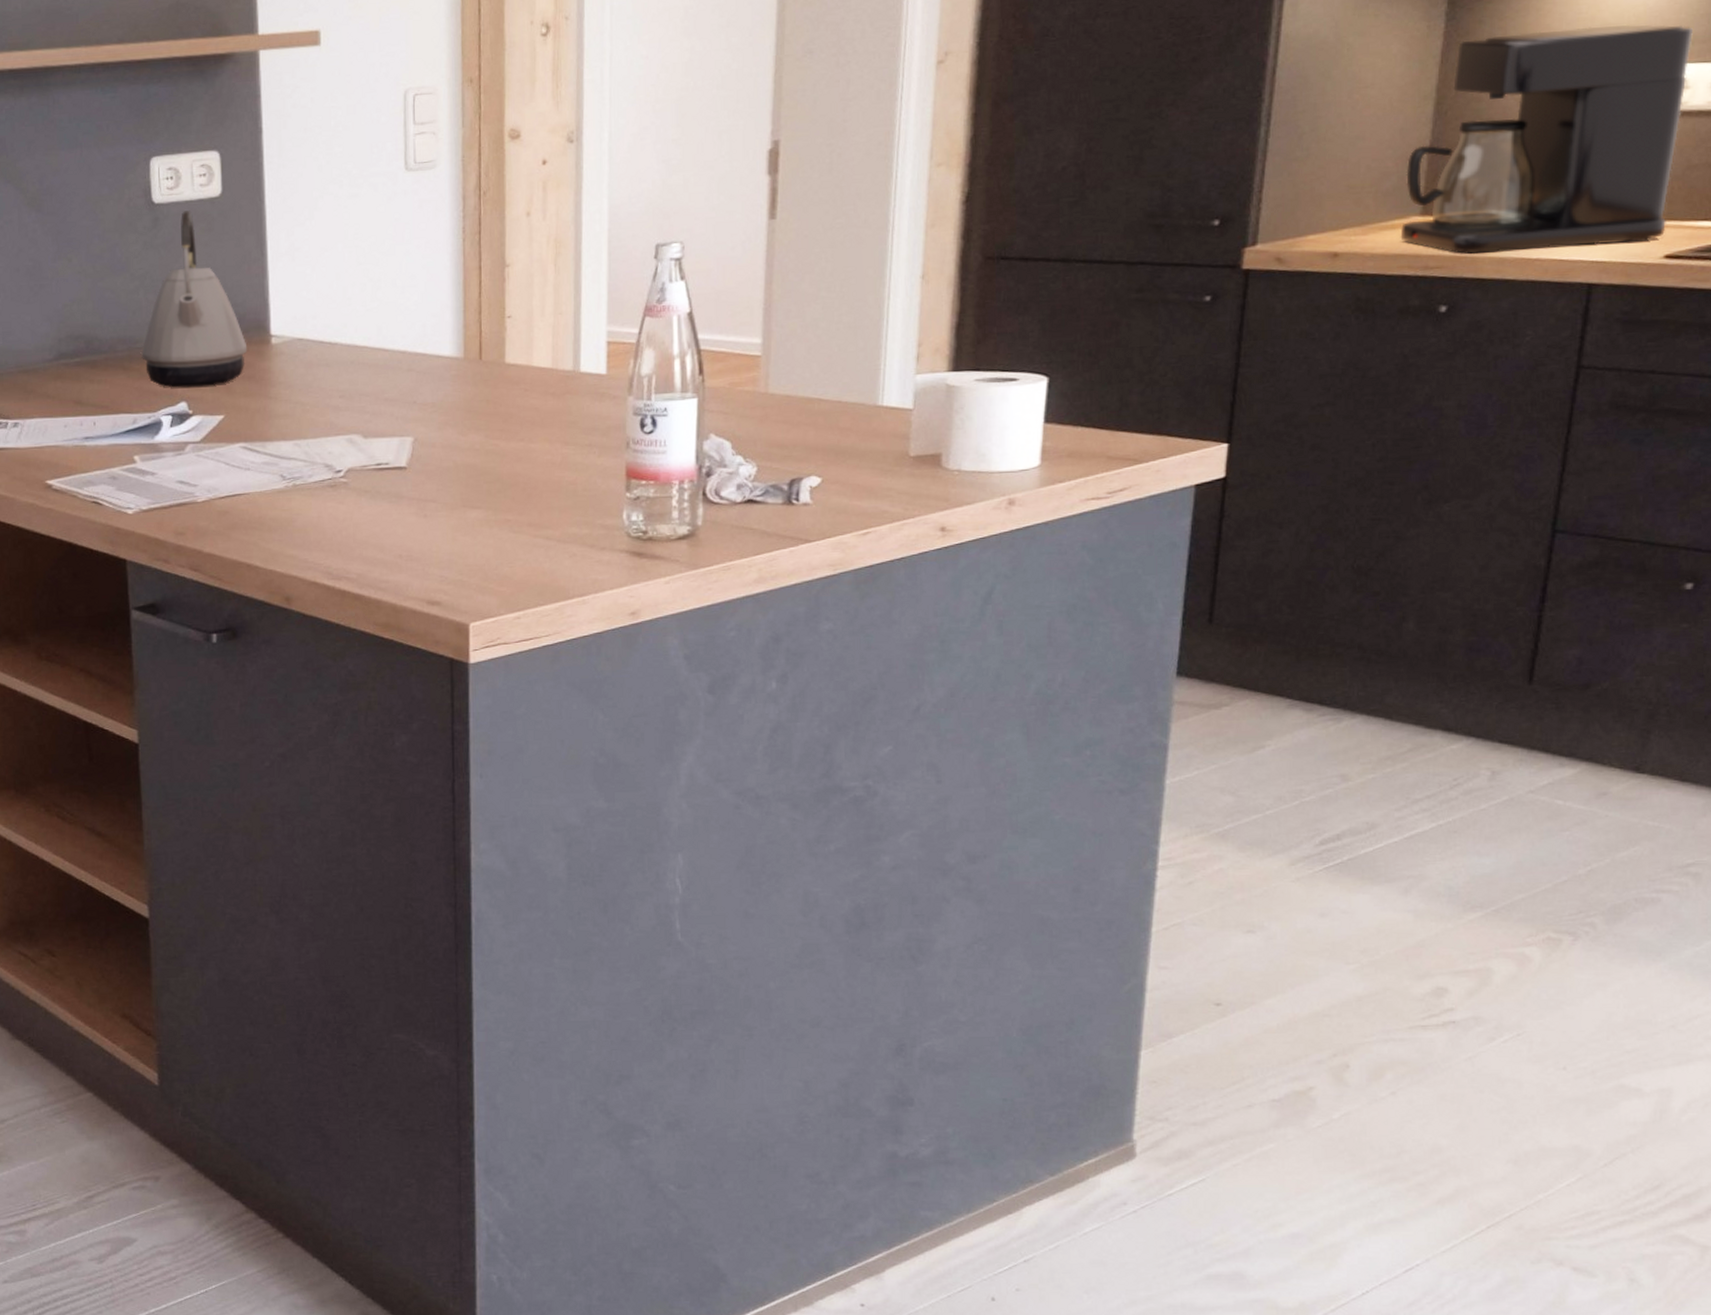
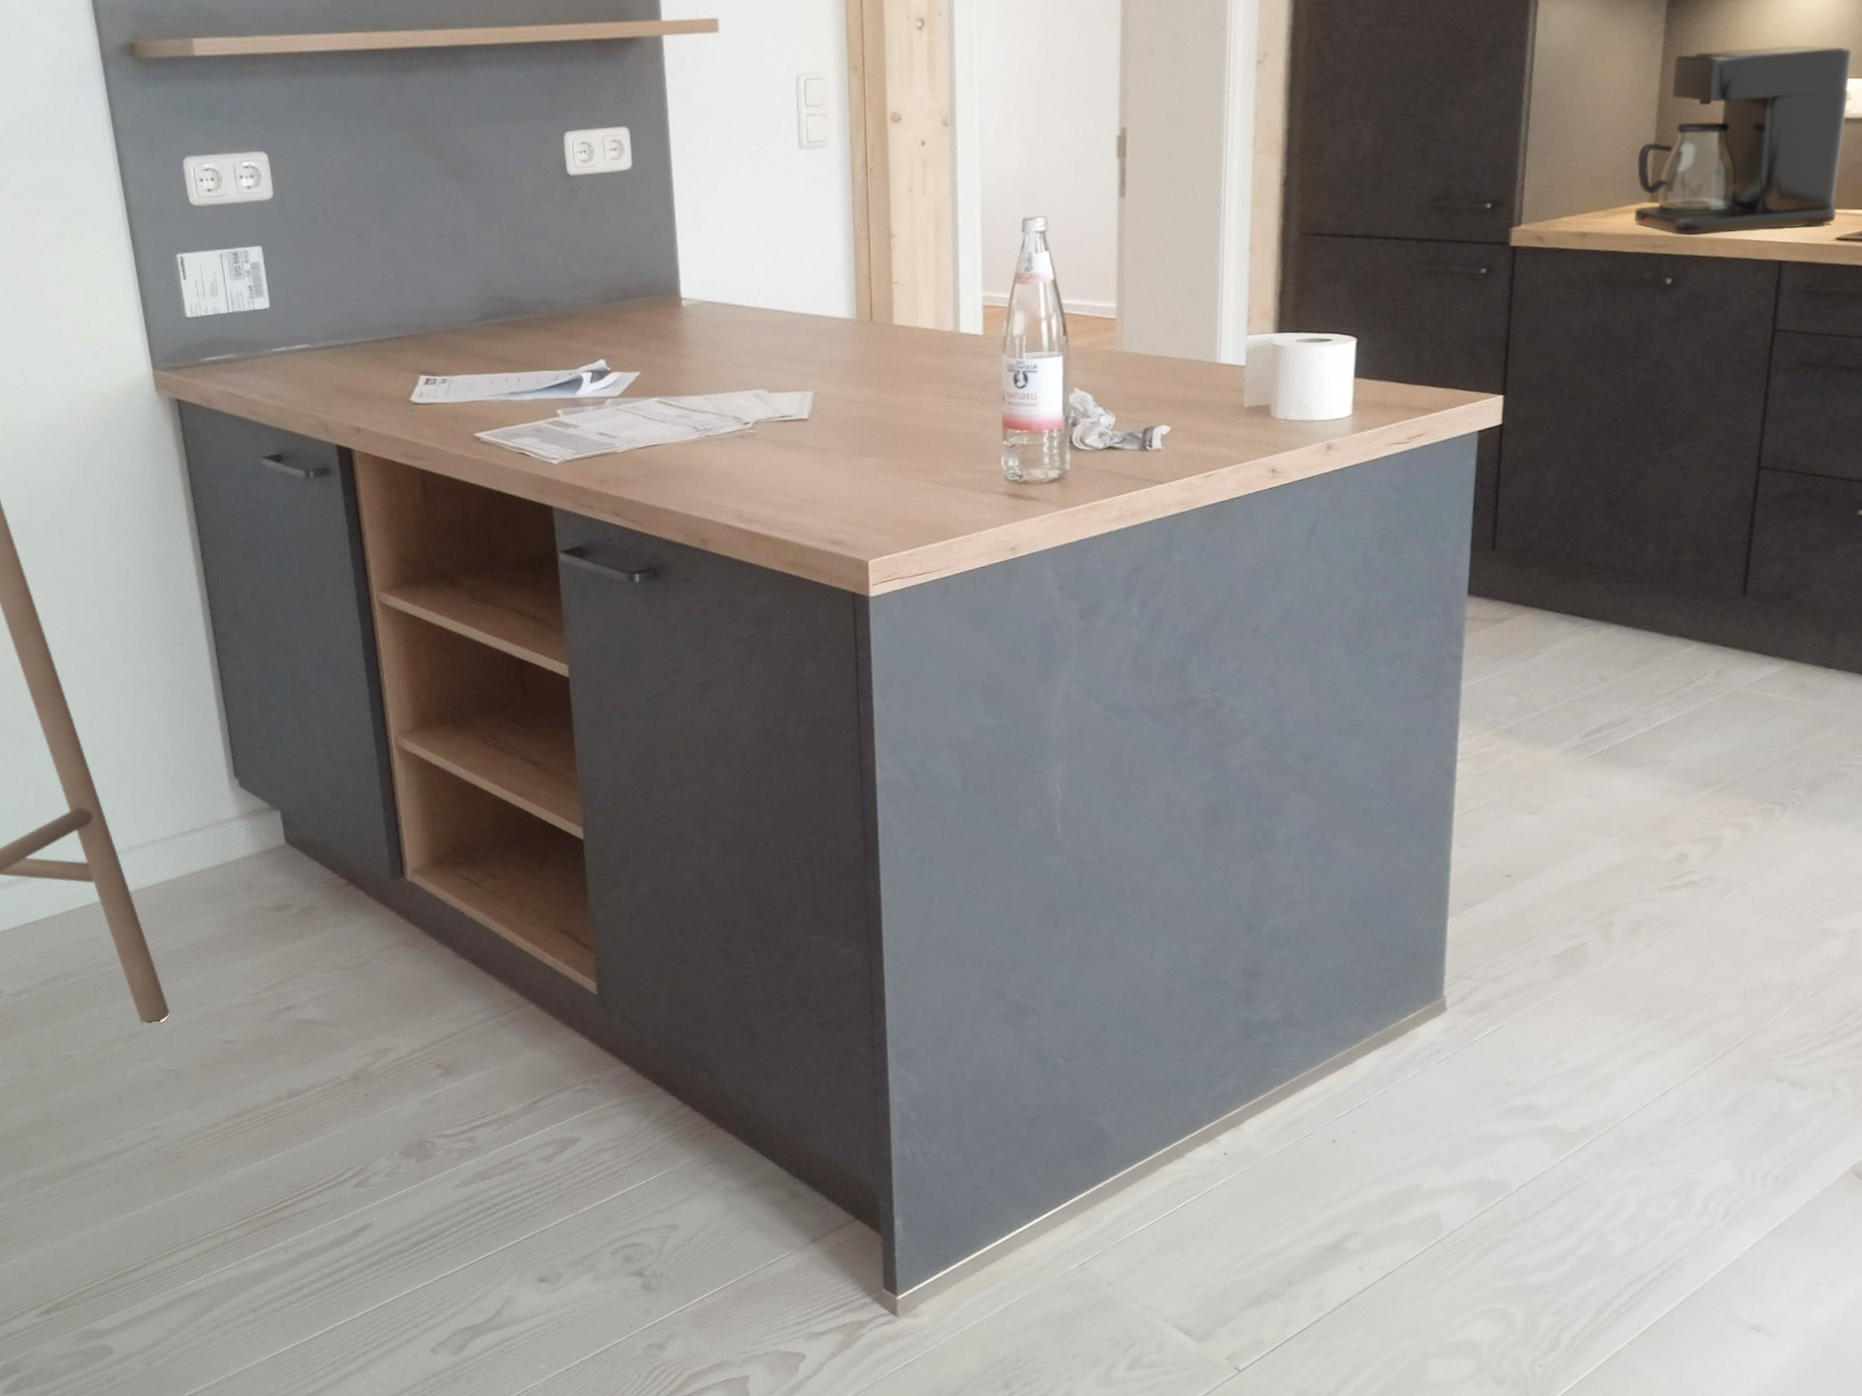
kettle: present [141,210,248,388] -> none [561,182,660,346]

